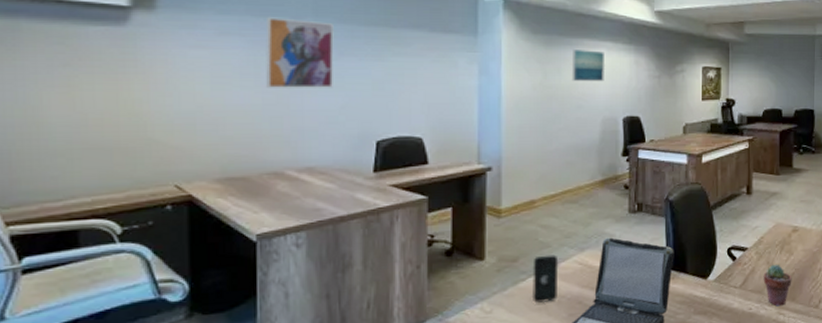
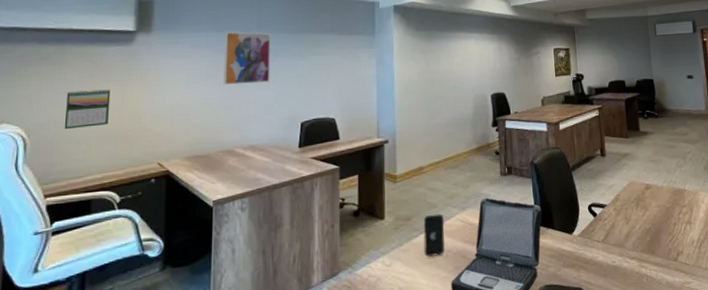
calendar: none [27,83,98,137] -> present [64,89,111,130]
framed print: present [571,50,604,81] -> none [448,41,474,66]
potted succulent: present [763,264,792,307] -> none [622,219,650,260]

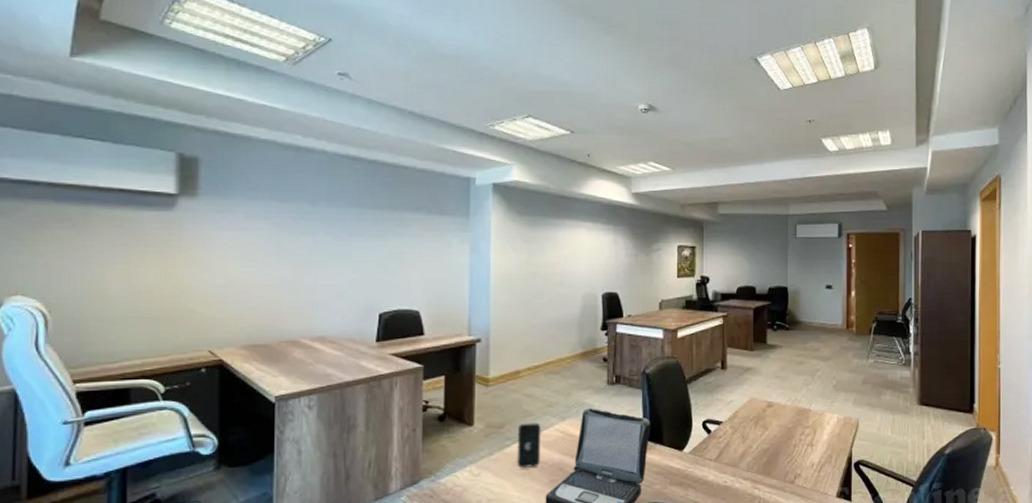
calendar: present [64,89,111,130] -> none [93,260,149,307]
wall art: present [224,32,271,85] -> none [287,202,344,265]

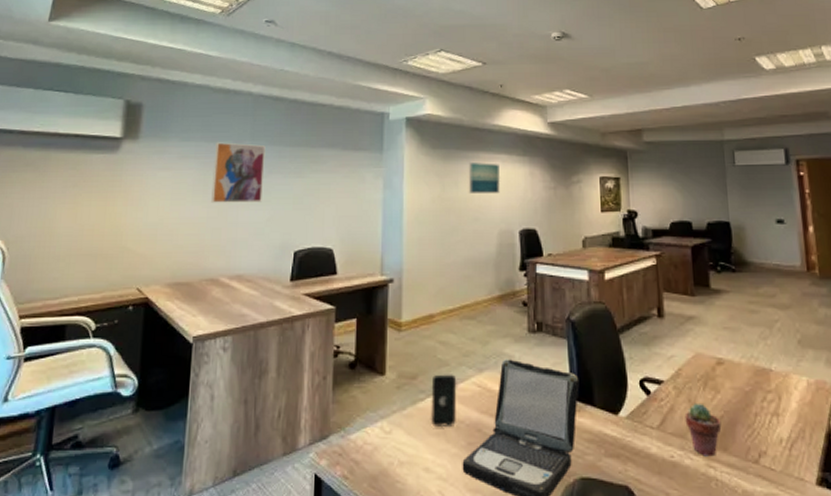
wall art: none [287,202,344,265] -> present [211,142,266,203]
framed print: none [554,230,585,259] -> present [468,163,500,193]
potted succulent: none [738,438,767,481] -> present [685,402,722,457]

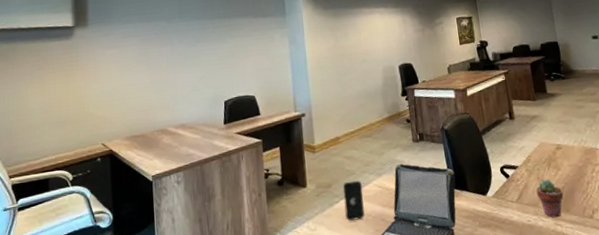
wall art: present [211,142,266,203] -> none [151,20,194,70]
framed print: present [468,163,500,193] -> none [354,16,381,41]

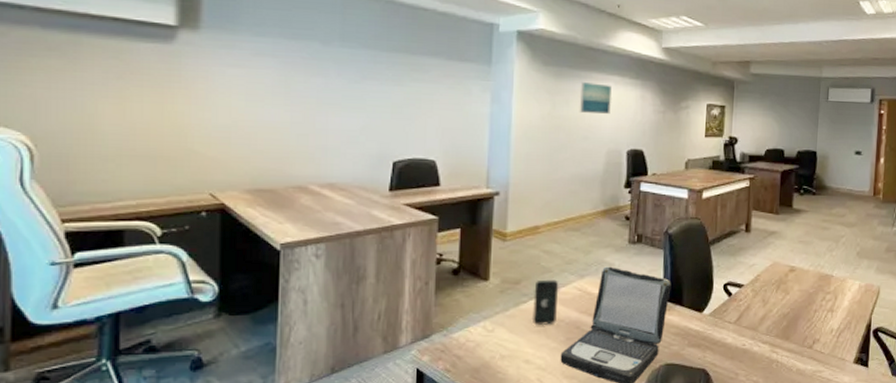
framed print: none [354,16,381,41] -> present [579,82,612,114]
potted succulent: present [536,179,564,218] -> none [758,302,787,344]

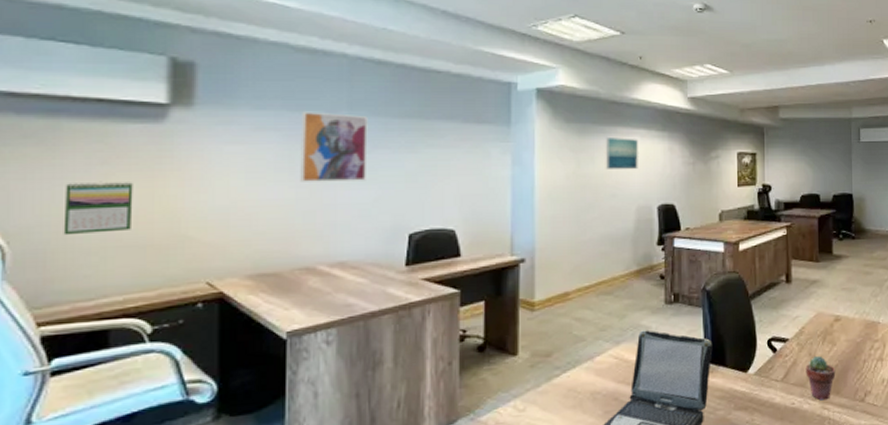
calendar: none [84,94,145,143] -> present [63,181,133,236]
wall art: none [295,40,358,109] -> present [300,111,368,182]
smartphone: present [531,279,559,325] -> none [566,348,594,400]
potted succulent: none [758,302,787,344] -> present [805,355,836,401]

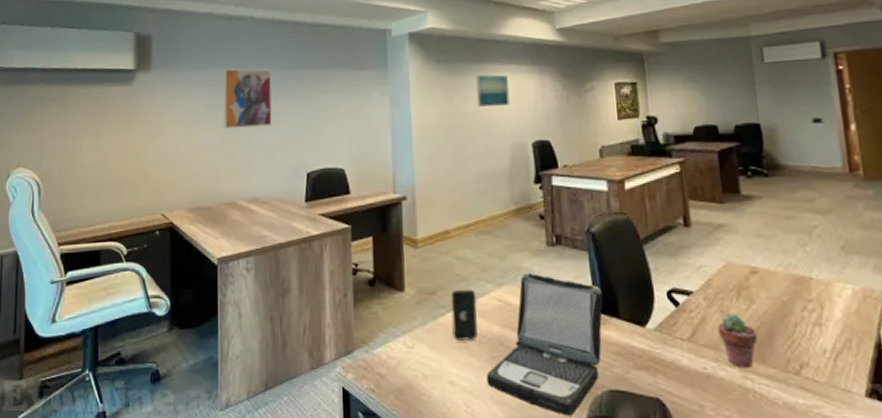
calendar: present [63,181,133,236] -> none [73,132,114,175]
smartphone: none [566,348,594,400] -> present [450,289,478,341]

